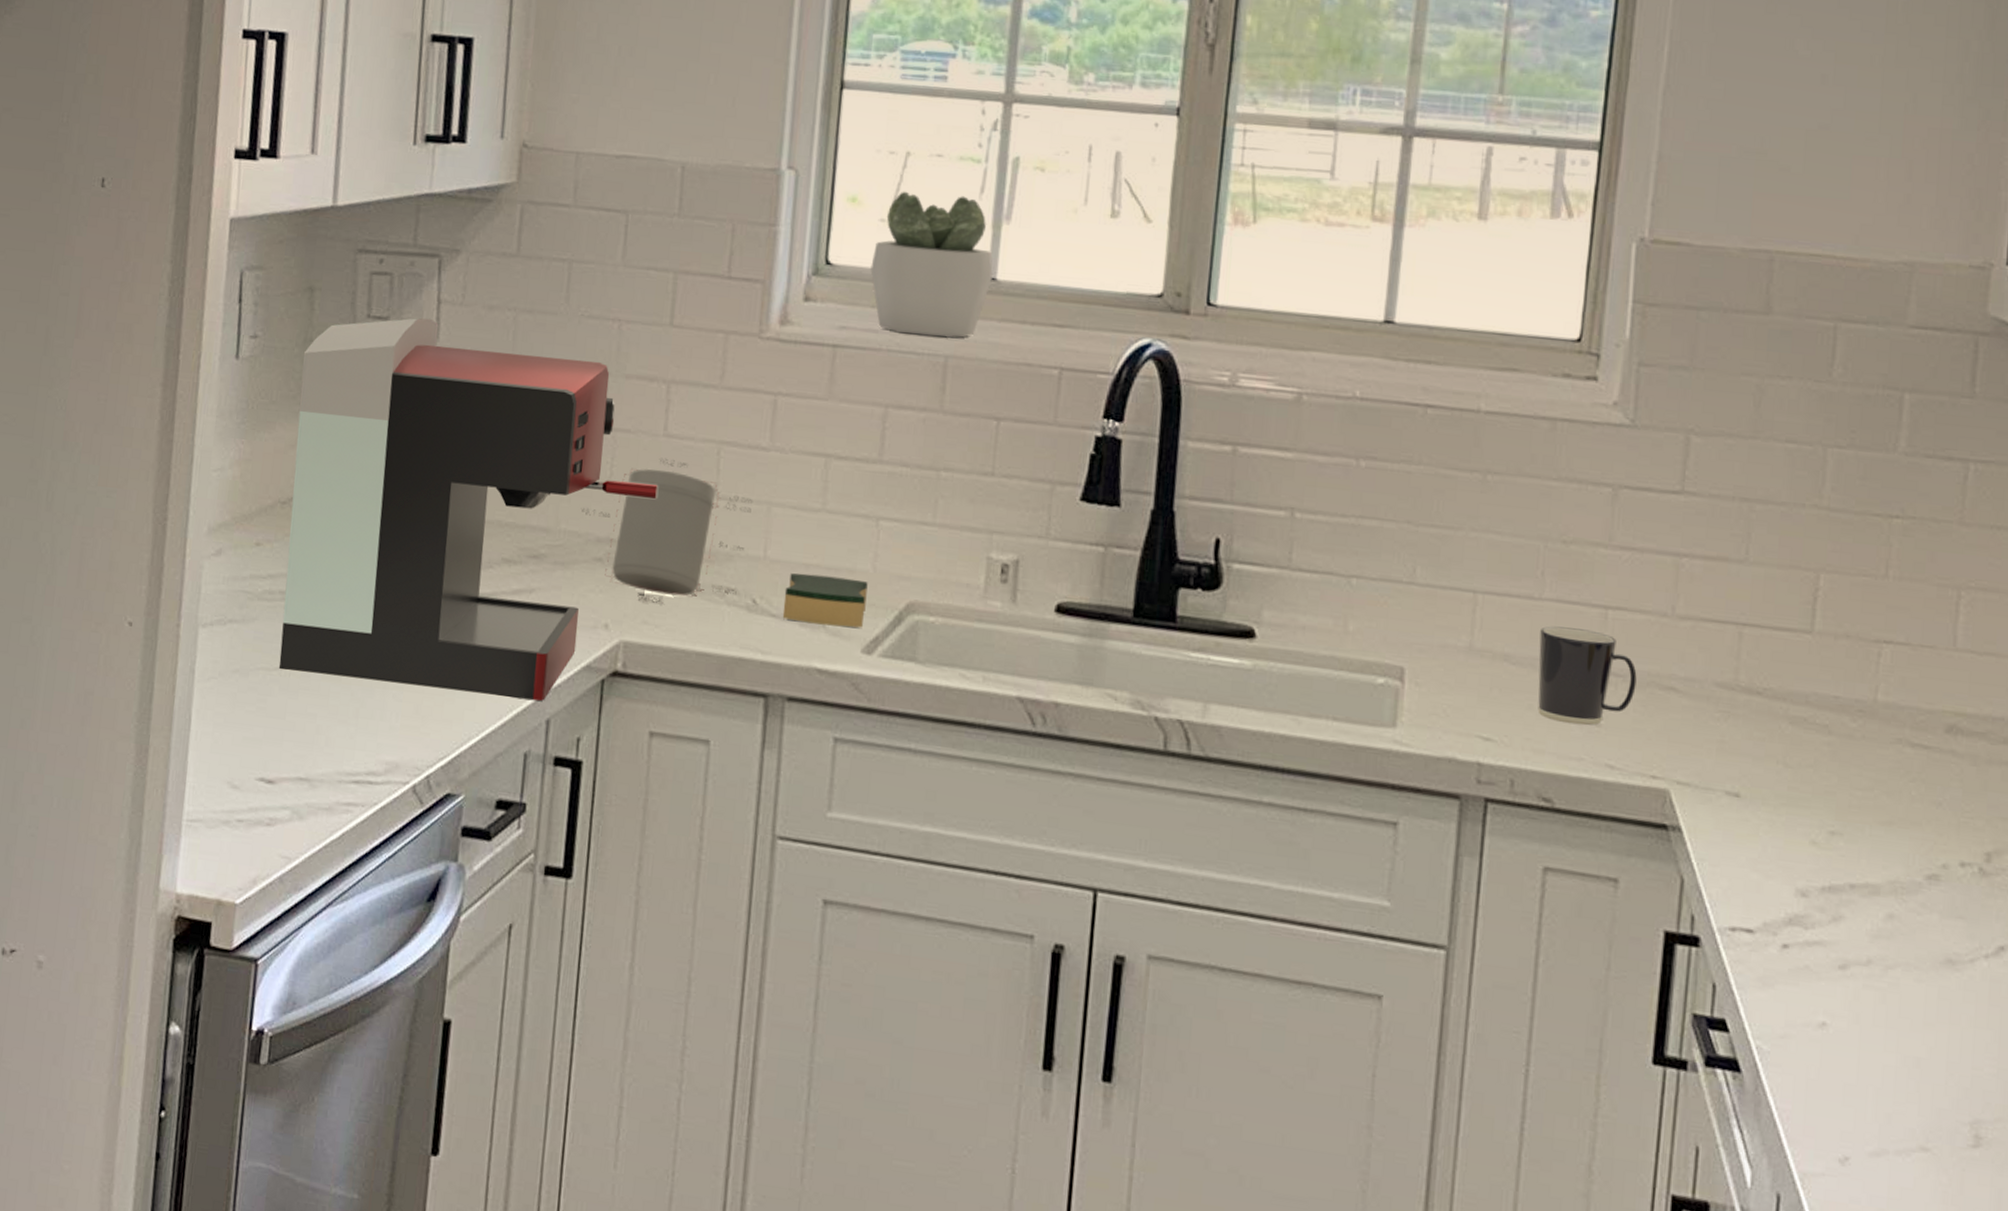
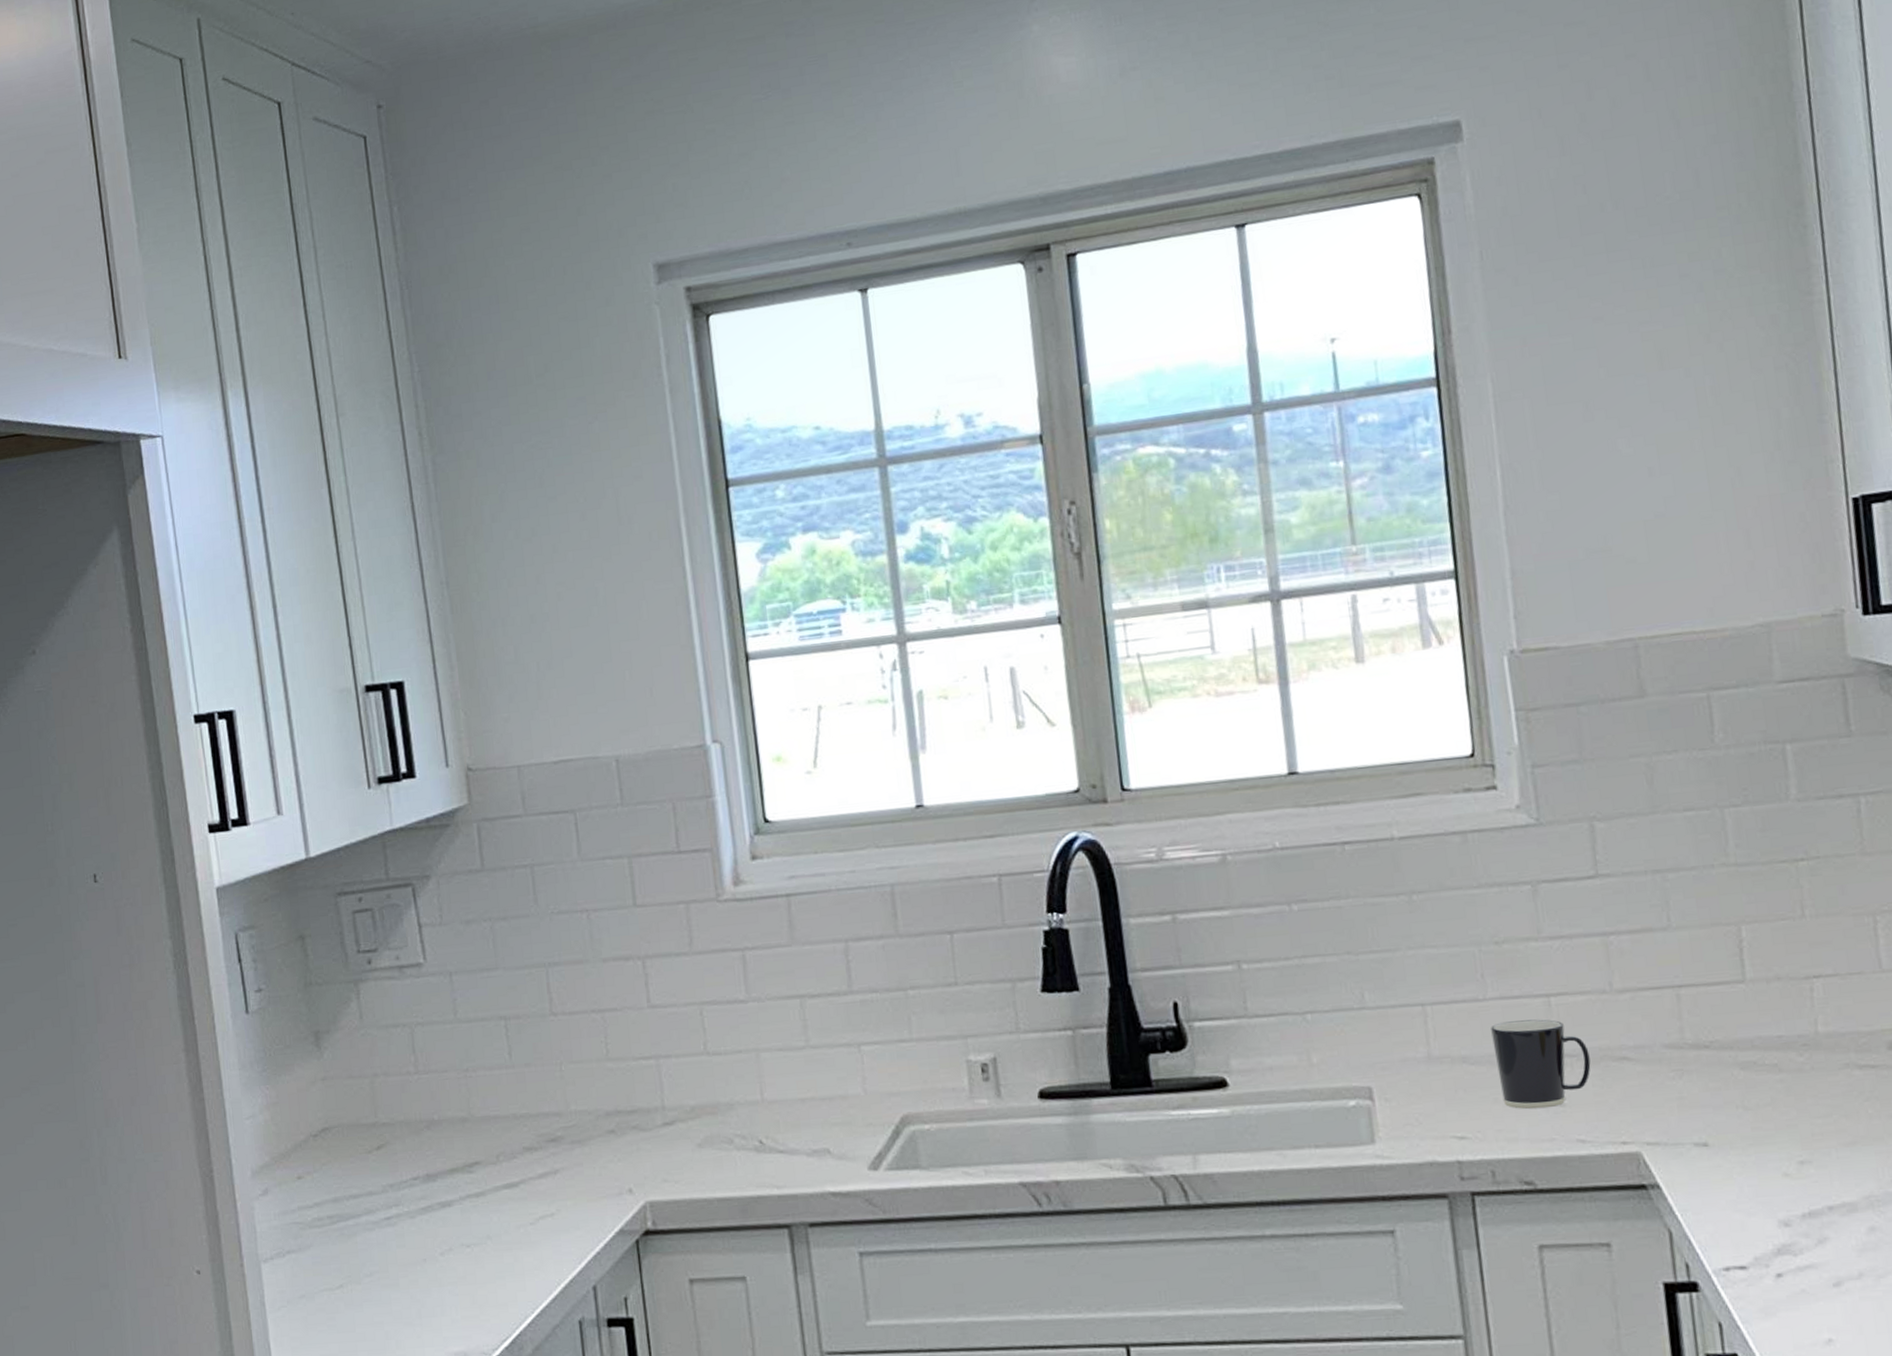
coffee maker: present [279,317,658,701] -> none [306,942,653,1287]
canister: present [582,457,752,605] -> none [587,1027,744,1162]
sponge: present [782,573,868,628] -> none [787,1104,865,1153]
succulent plant: present [870,191,993,338] -> none [806,736,920,871]

